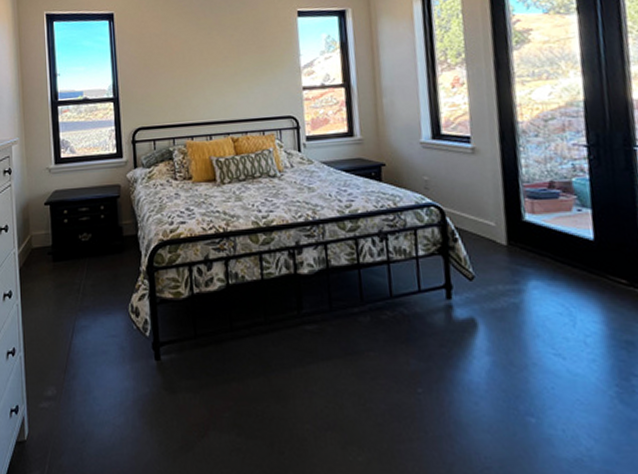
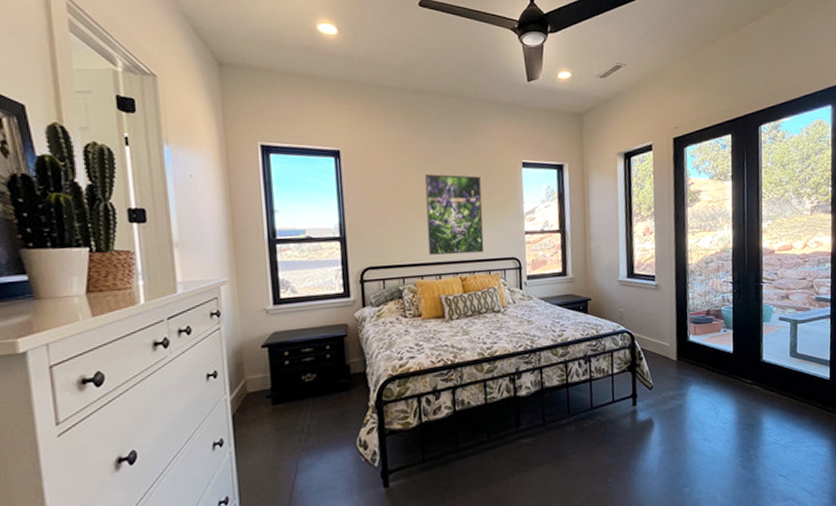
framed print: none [193,29,257,115] -> present [424,173,484,255]

